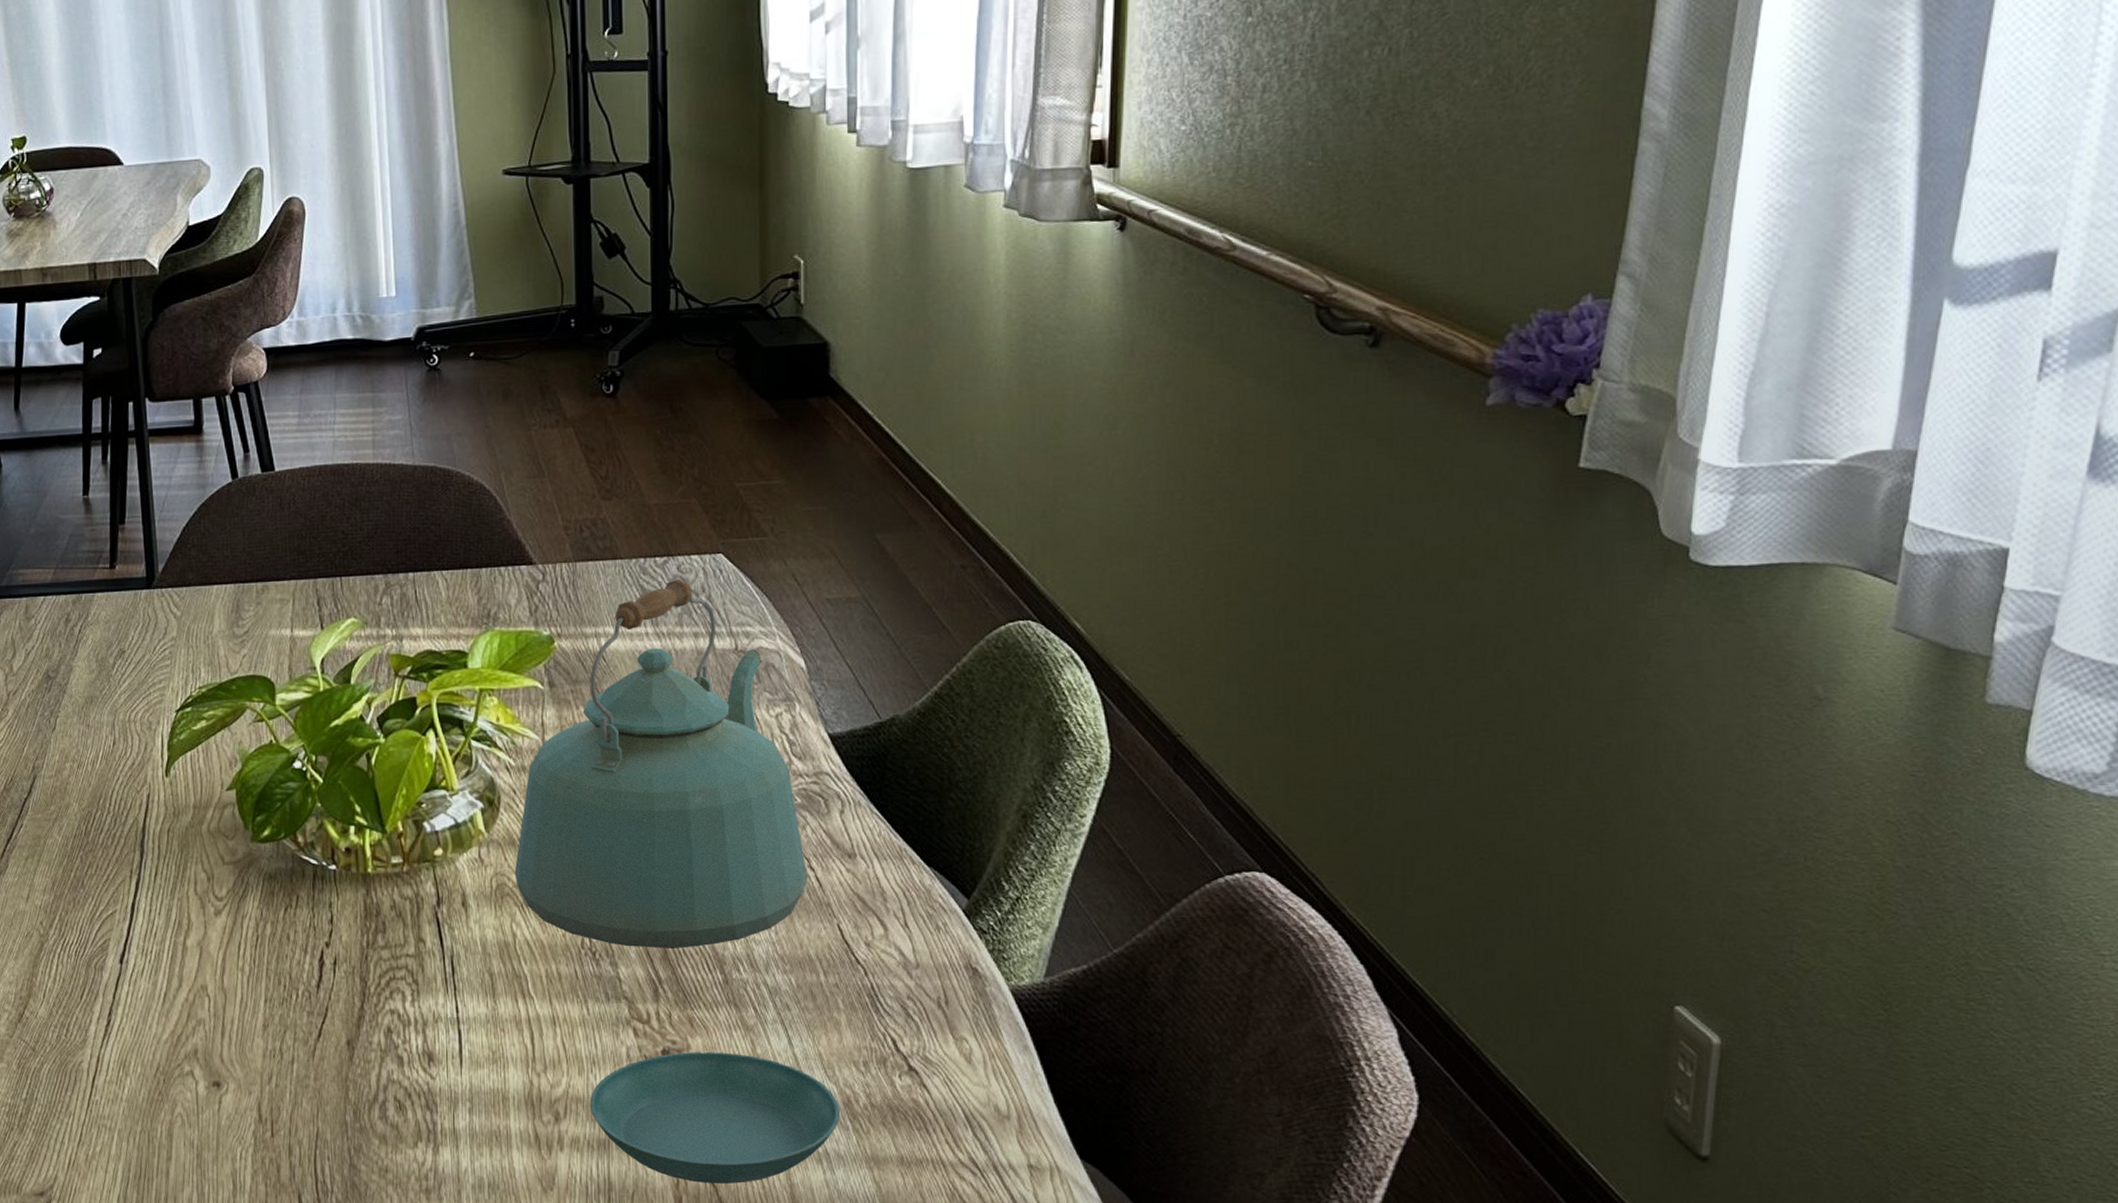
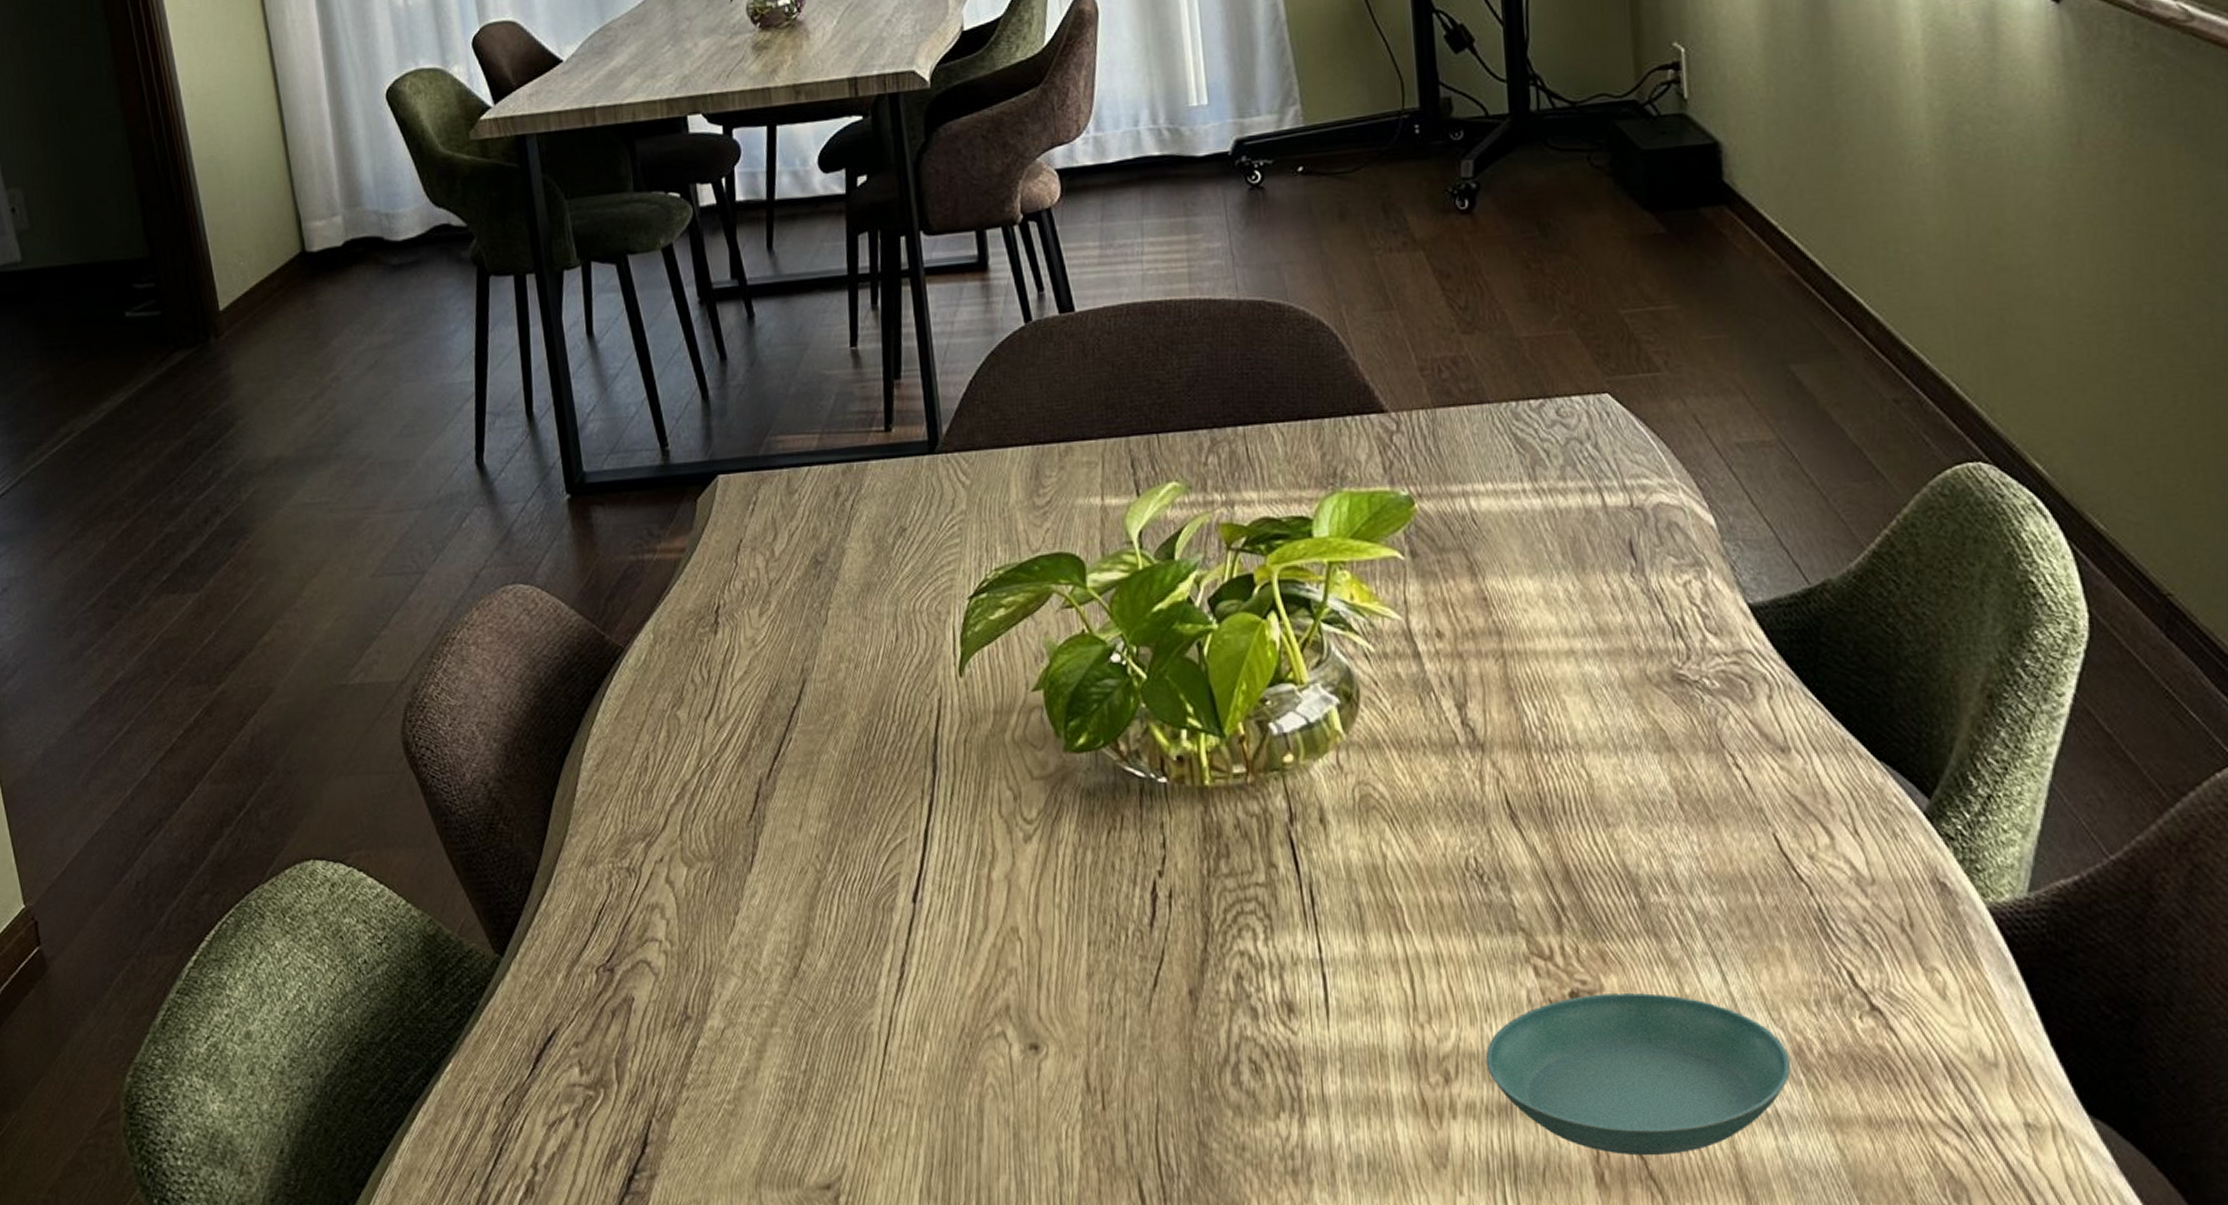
kettle: present [514,578,808,948] -> none [1380,424,1734,868]

